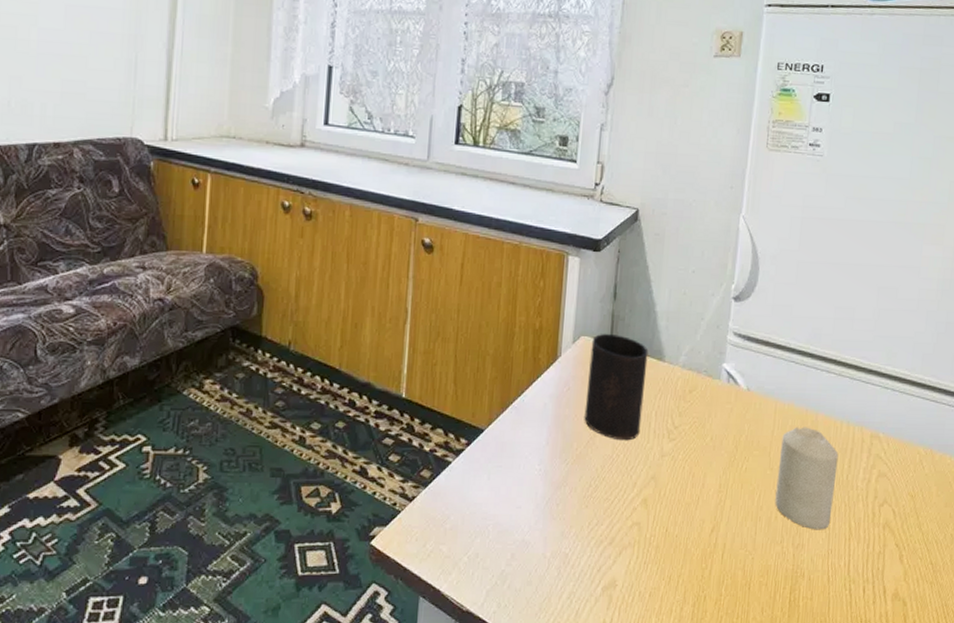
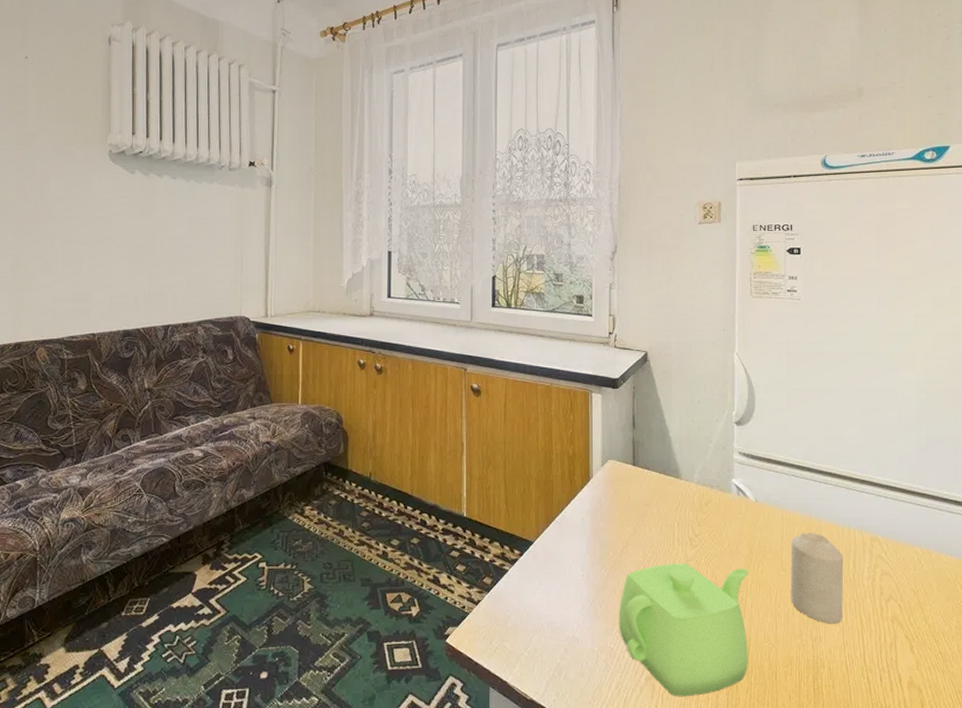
teapot: none [576,458,731,609] -> present [618,563,748,697]
cup: present [584,333,649,441] -> none [617,456,667,548]

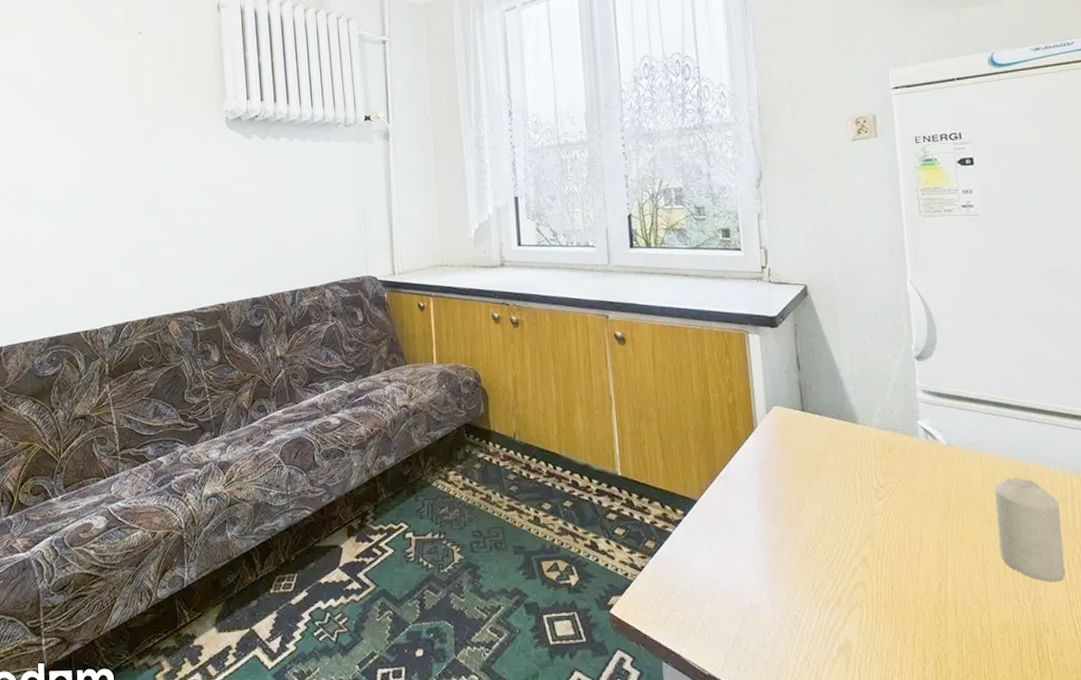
teapot: present [618,563,748,697] -> none [800,517,957,669]

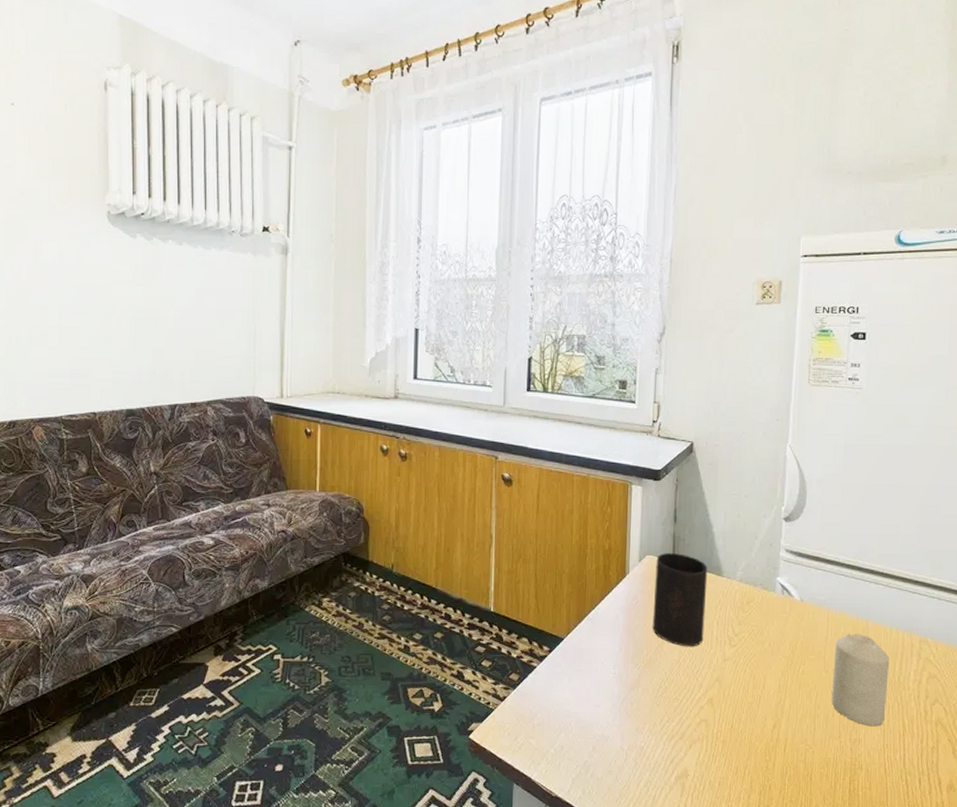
cup: none [784,401,847,503] -> present [652,552,708,647]

